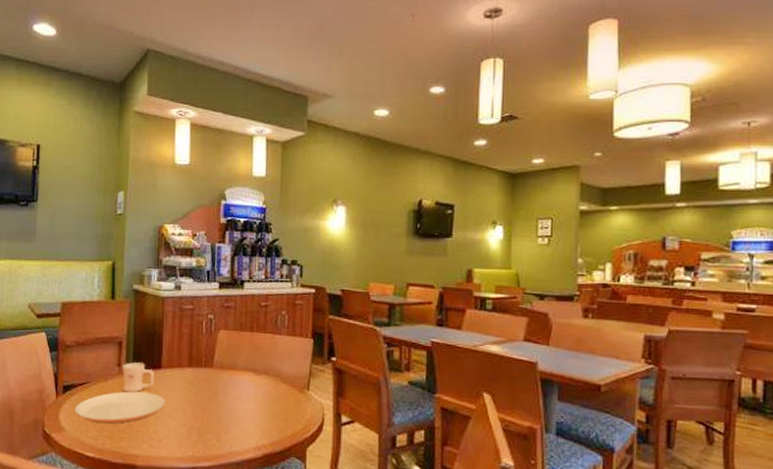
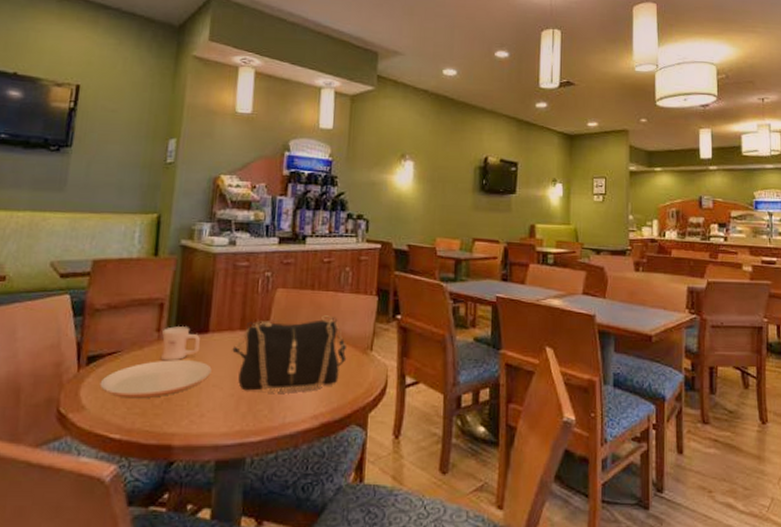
handbag: none [182,356,286,425] -> present [232,315,347,393]

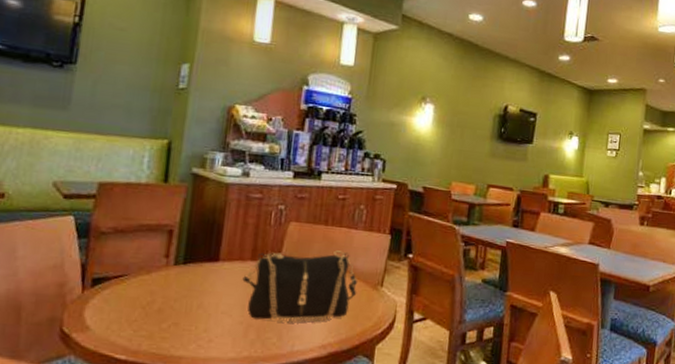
plate: present [99,360,212,399] -> none [105,285,221,322]
mug: present [160,325,201,361] -> none [168,253,211,287]

